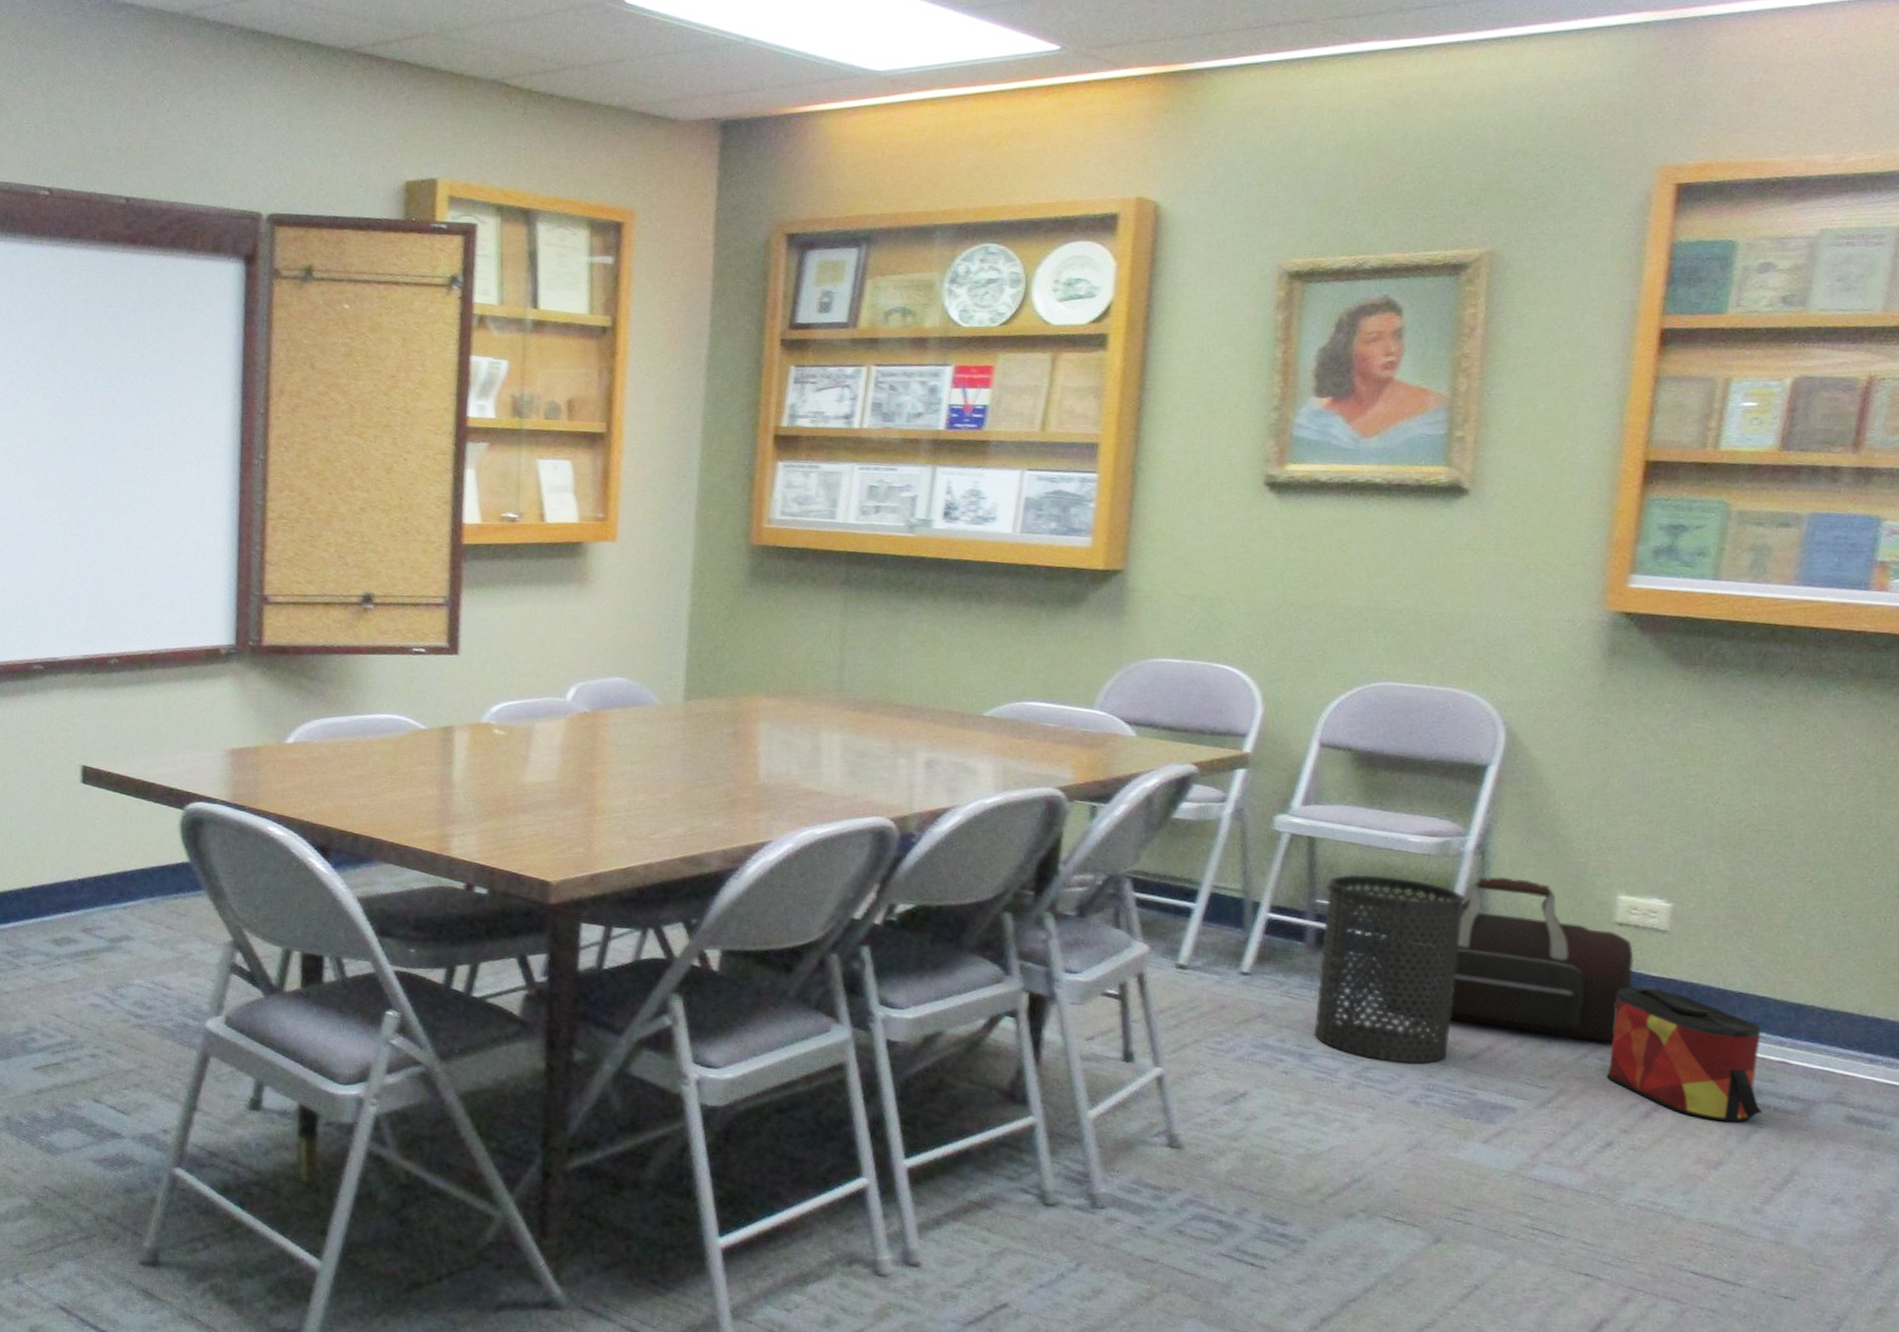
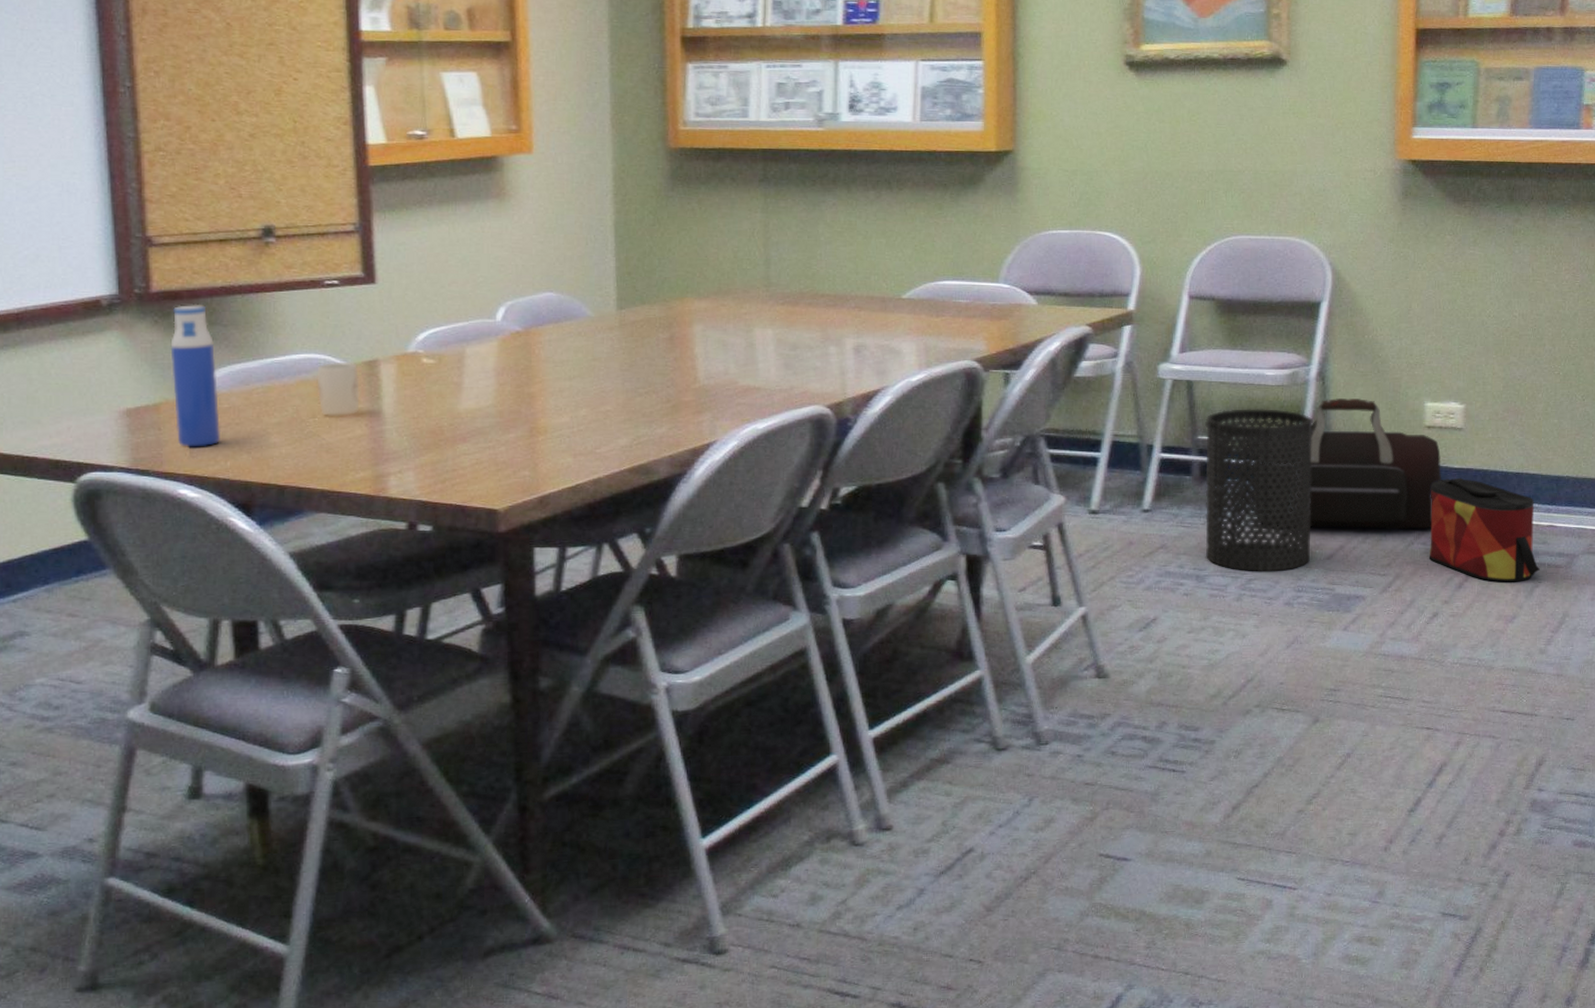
water bottle: none [271,660,311,791] -> present [170,305,221,447]
mug: none [396,724,436,776] -> present [316,362,360,416]

